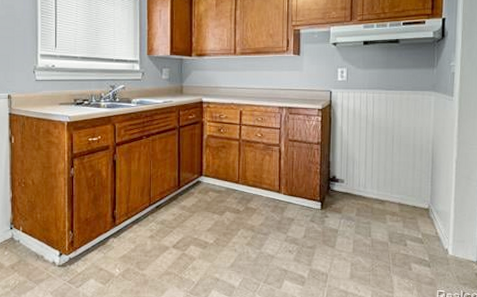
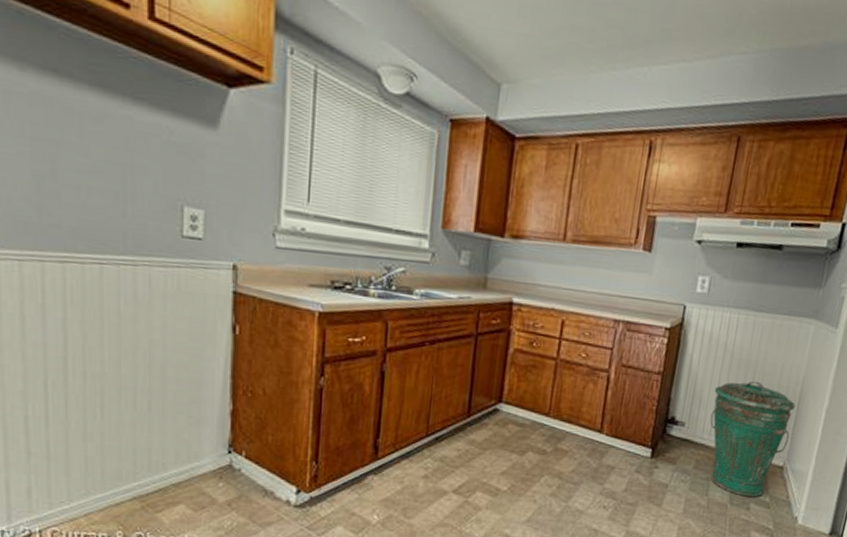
trash can: none [363,143,430,235] -> present [710,381,796,498]

